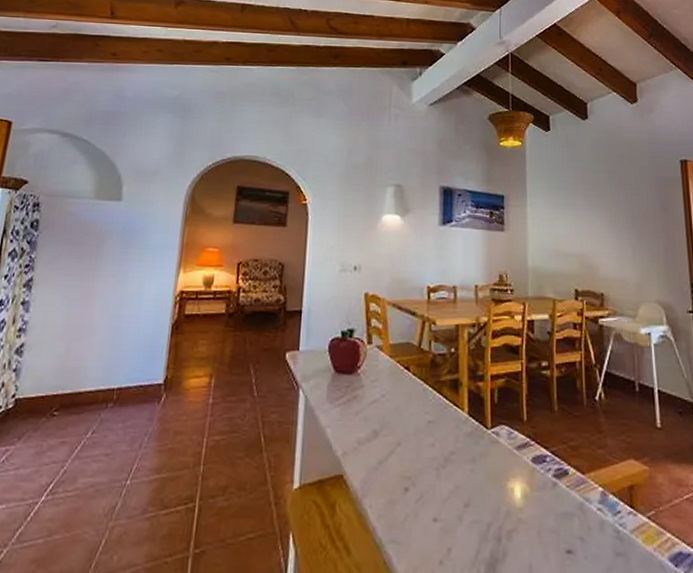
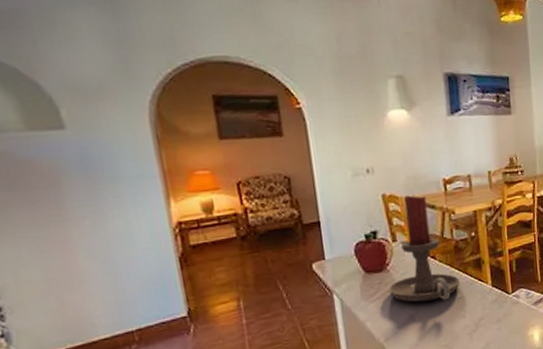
candle holder: none [356,298,433,420] -> present [389,194,460,302]

